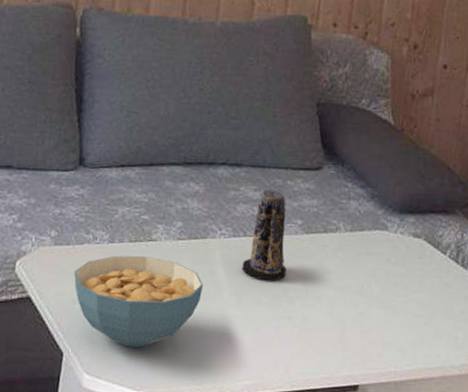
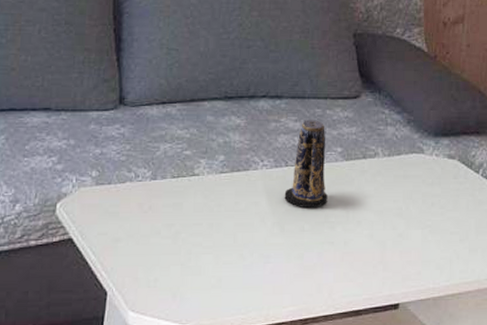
cereal bowl: present [74,255,204,348] -> none [116,190,247,282]

